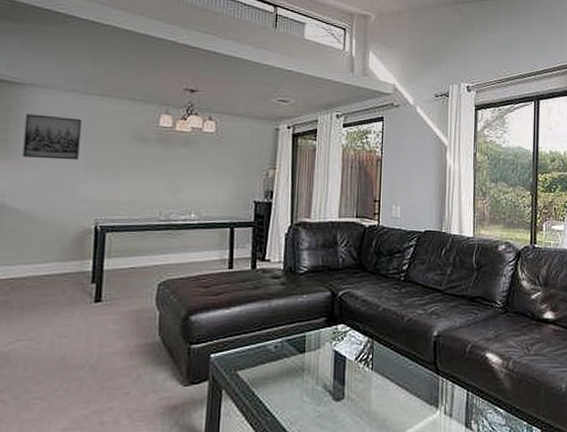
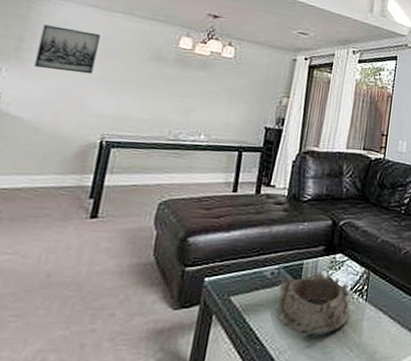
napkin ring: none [283,343,357,406] -> present [276,272,350,336]

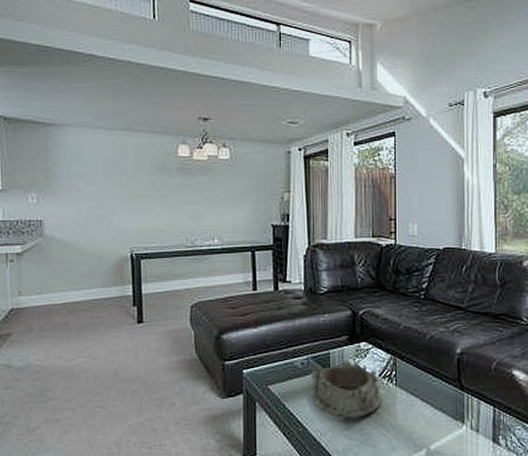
wall art: present [34,24,100,74] -> none [61,152,110,194]

